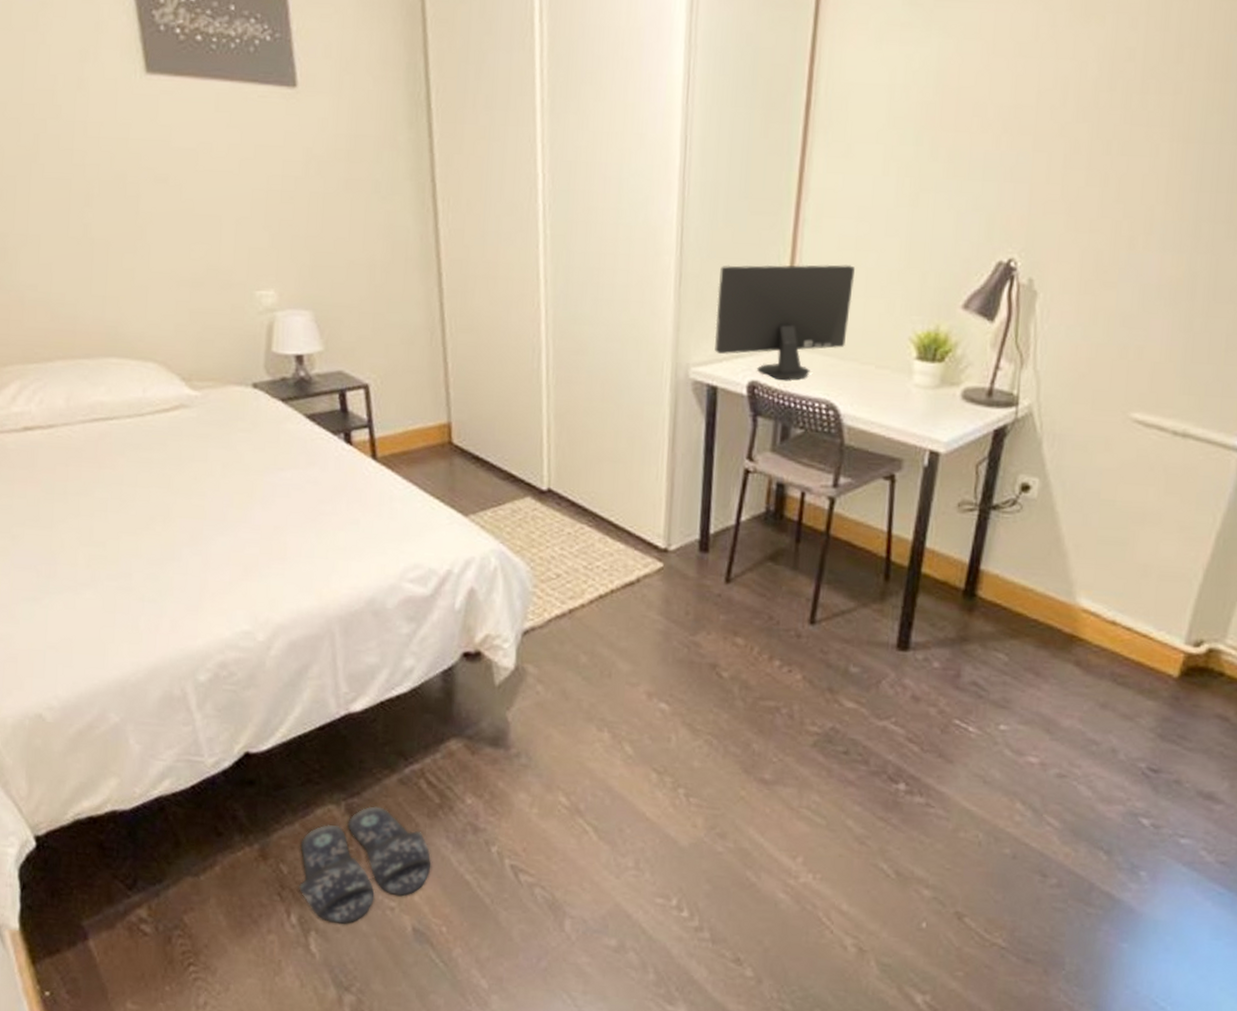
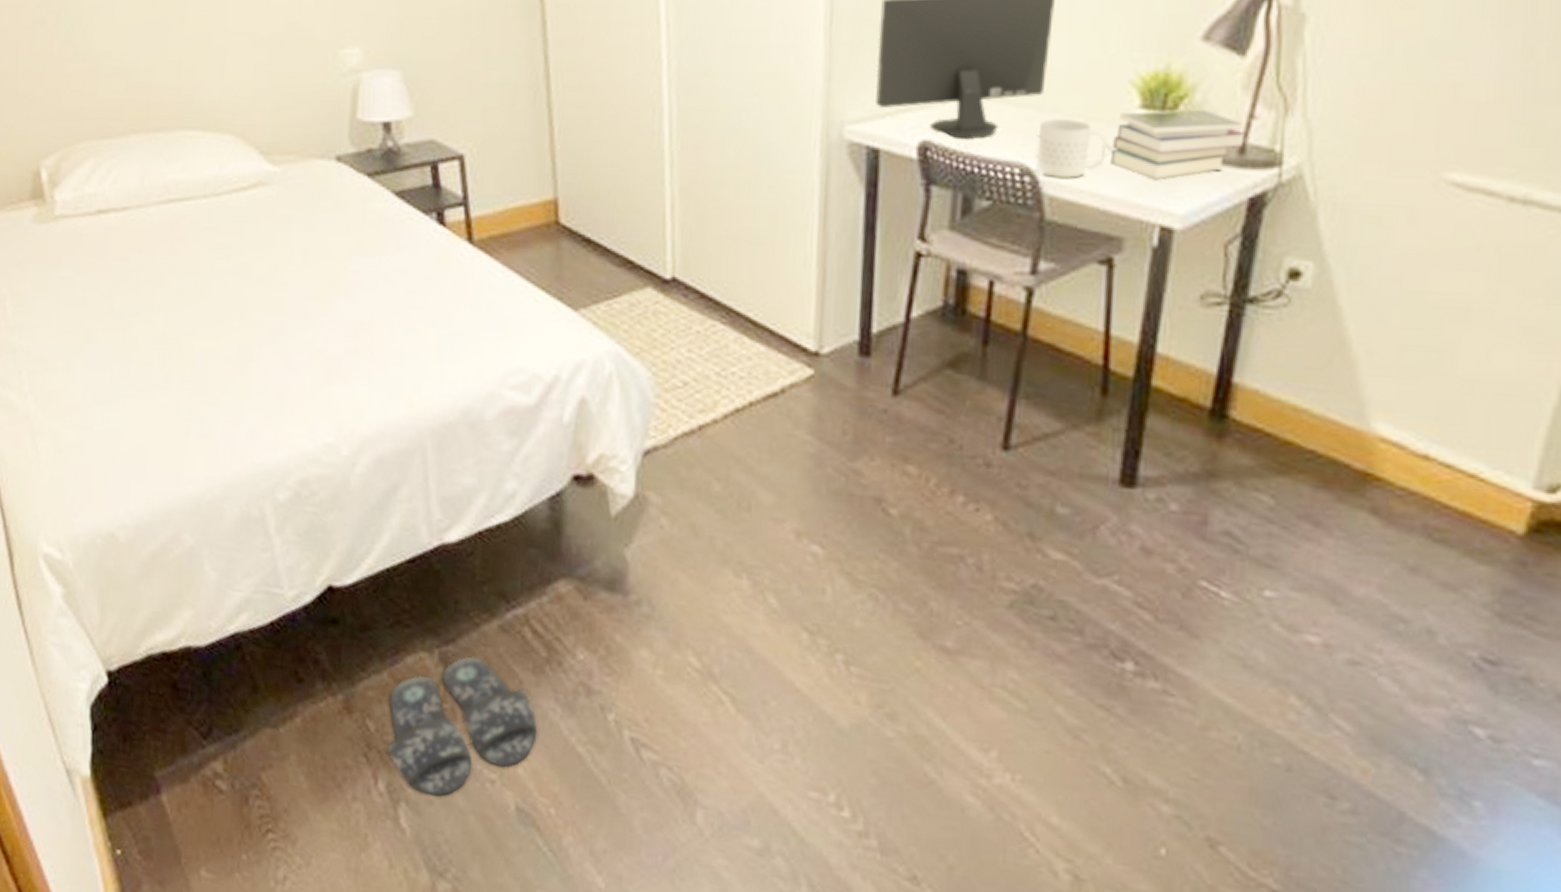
mug: none [838,365,892,413] -> present [1036,117,1108,178]
books: none [893,361,992,415] -> present [1110,109,1245,181]

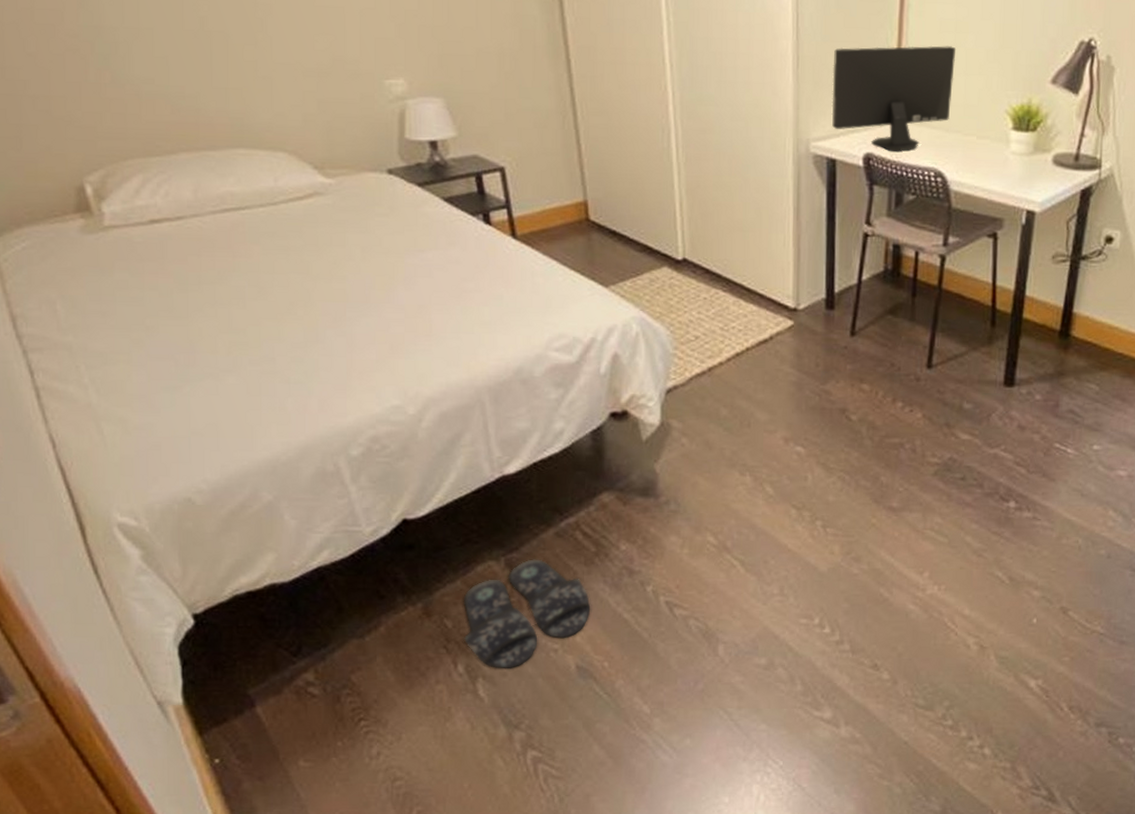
mug: present [1036,117,1108,178] -> none [945,136,992,179]
books: present [1110,109,1245,181] -> none [994,130,1078,179]

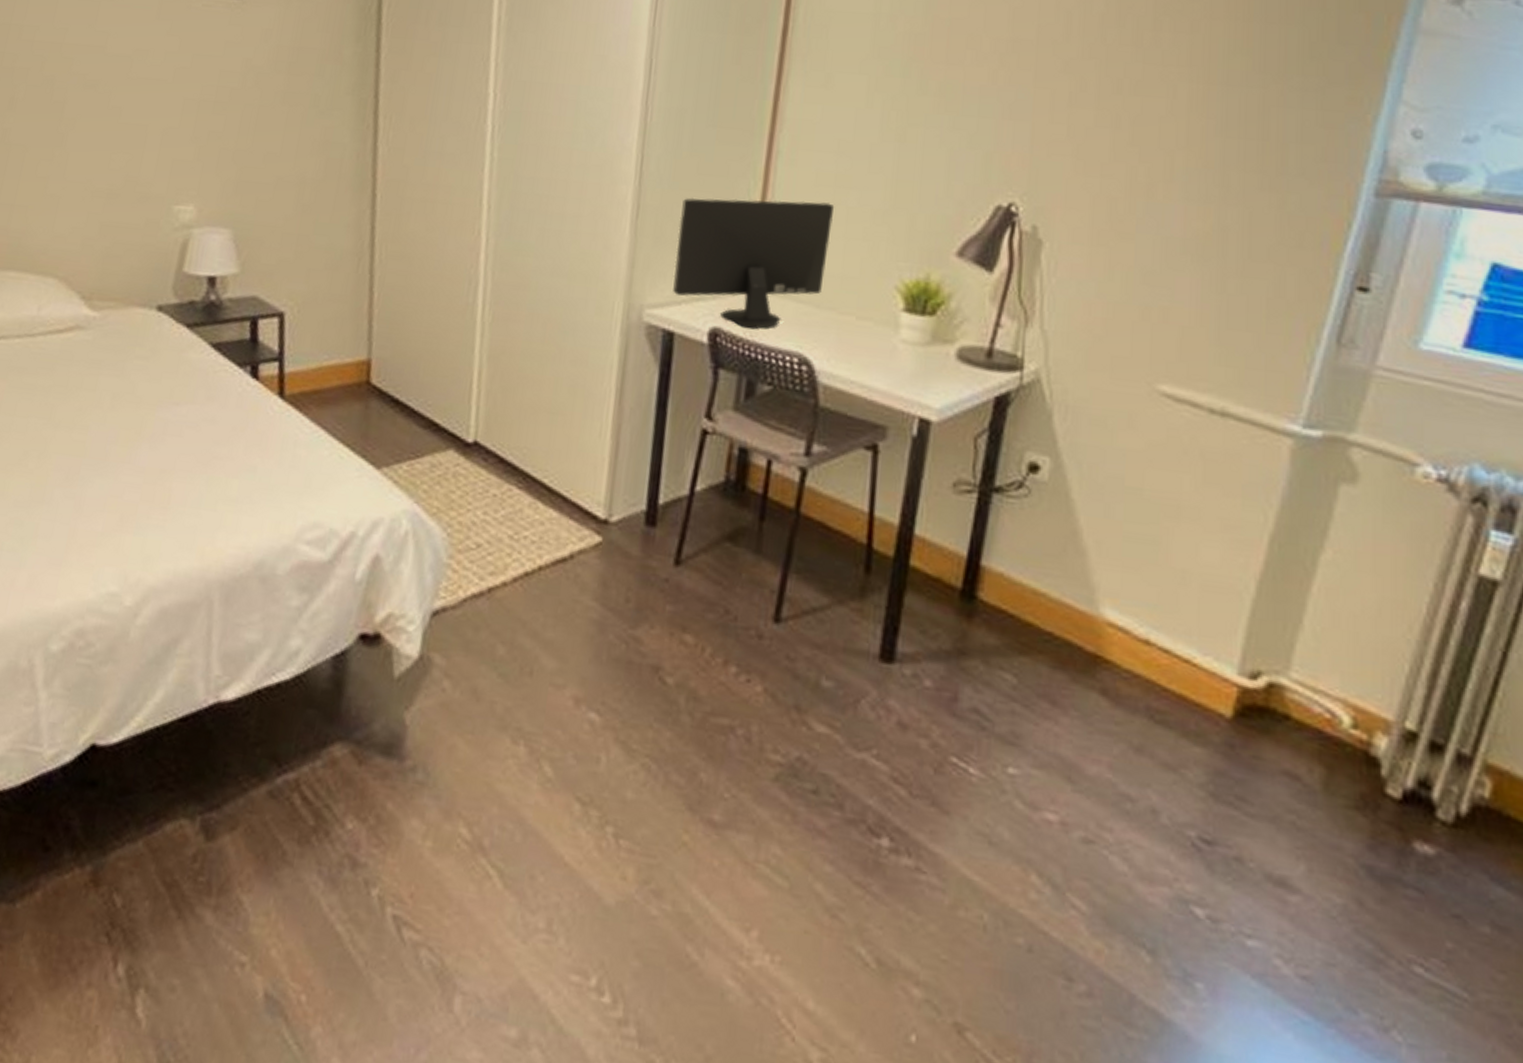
slippers: present [463,559,591,669] -> none [132,824,297,983]

